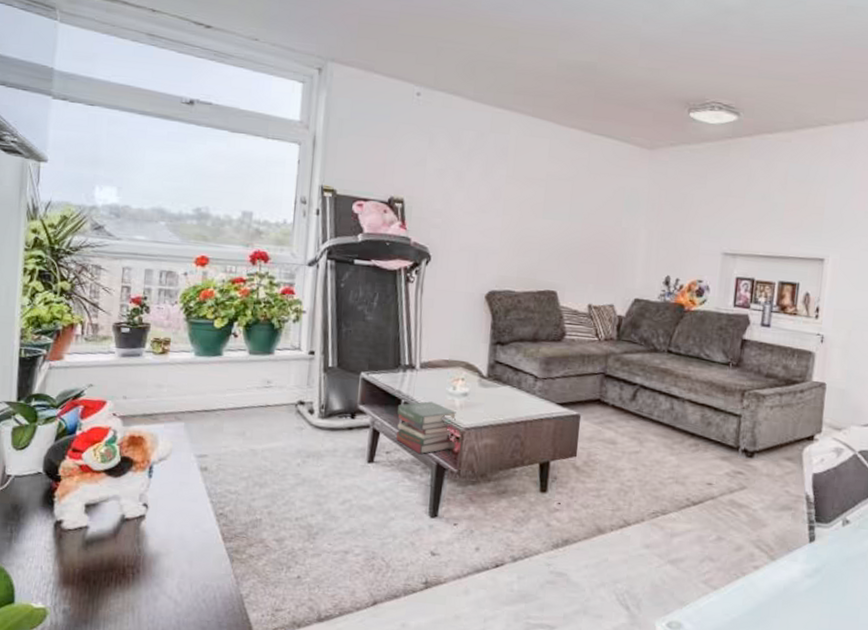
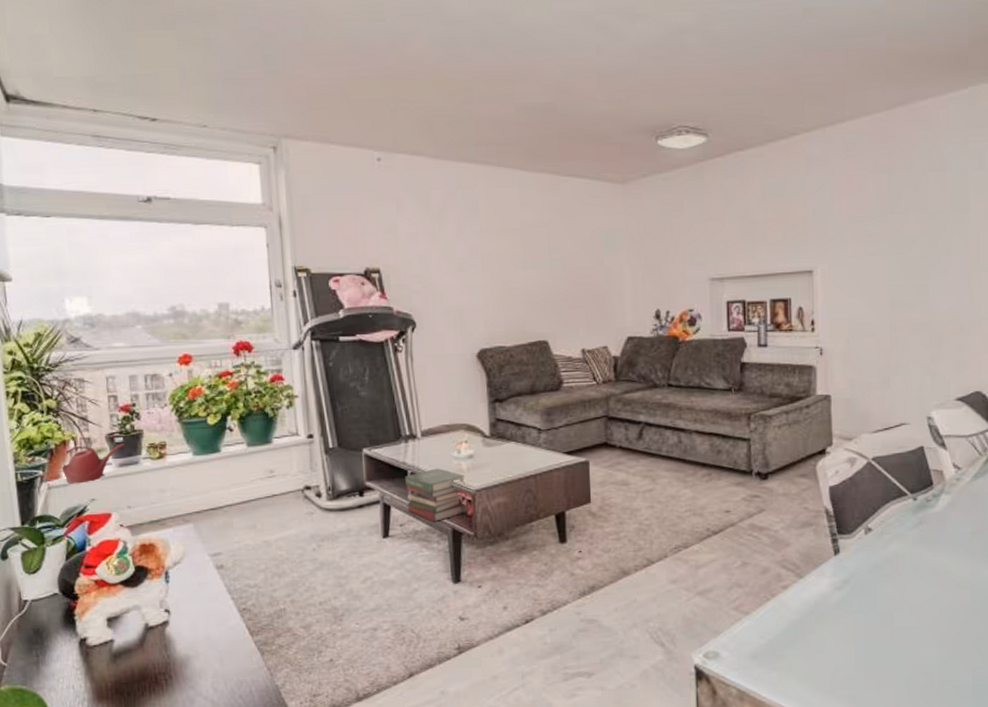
watering can: none [64,331,131,368] -> present [60,443,126,484]

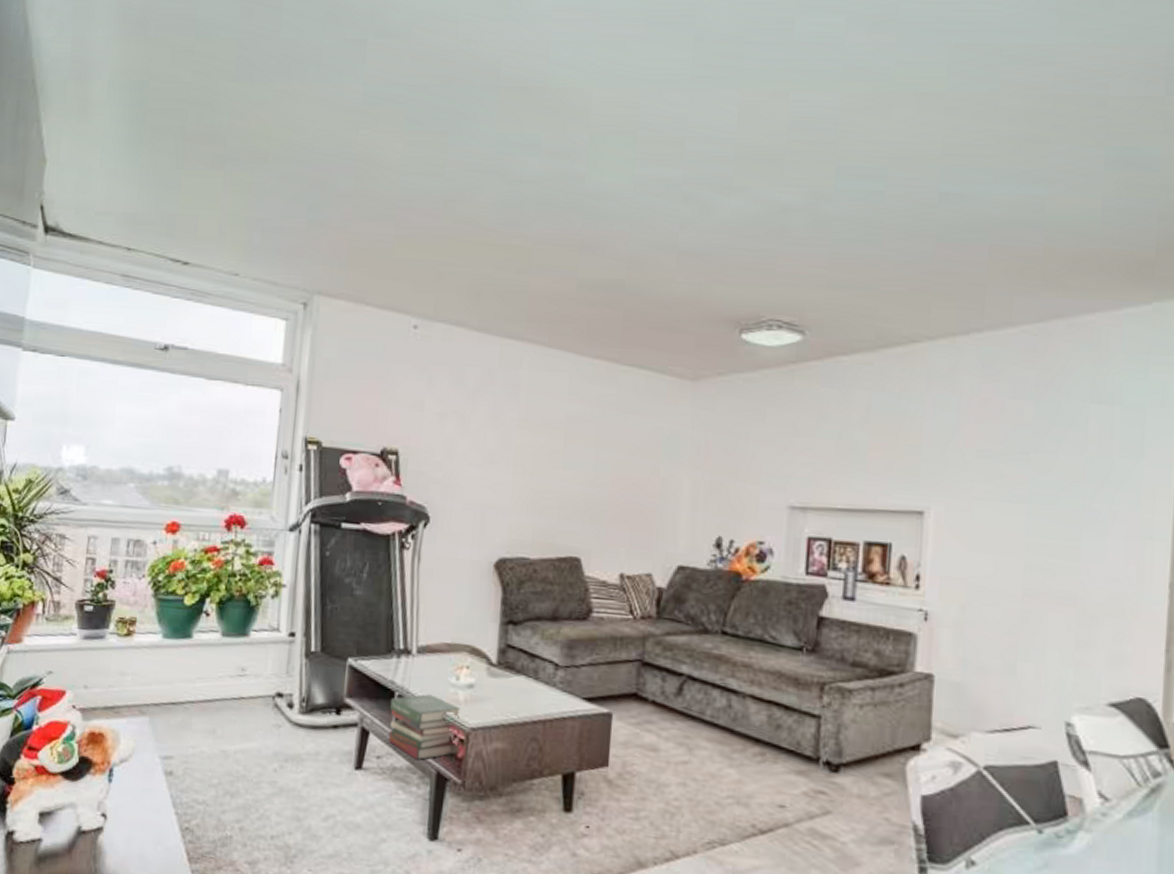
watering can: present [60,443,126,484] -> none [24,609,95,652]

